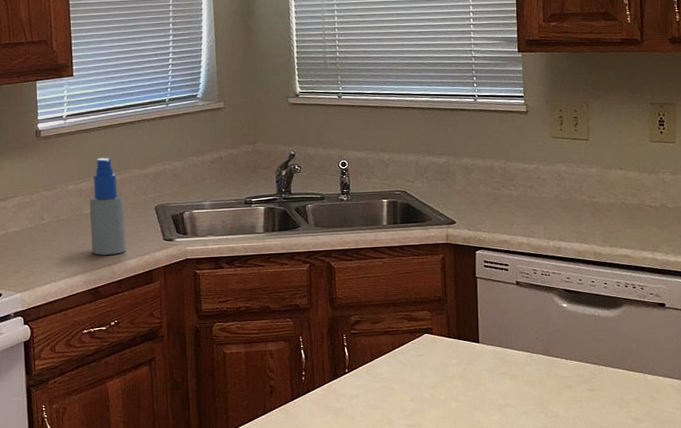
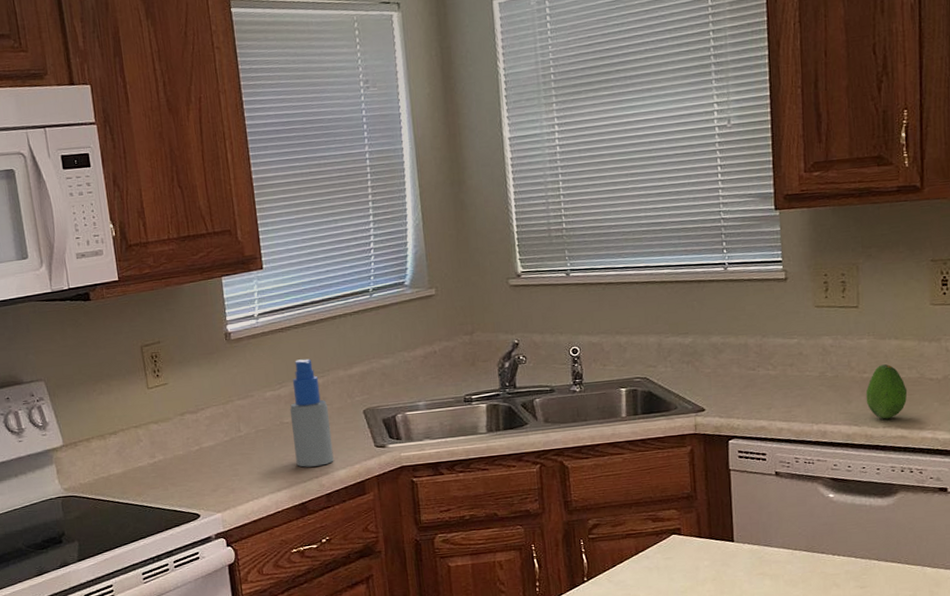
fruit: none [594,191,631,239] -> present [865,364,908,419]

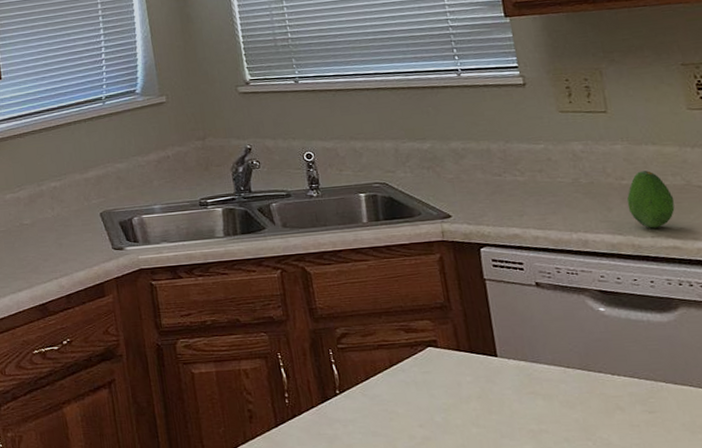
spray bottle: present [289,359,334,467] -> none [28,163,73,268]

